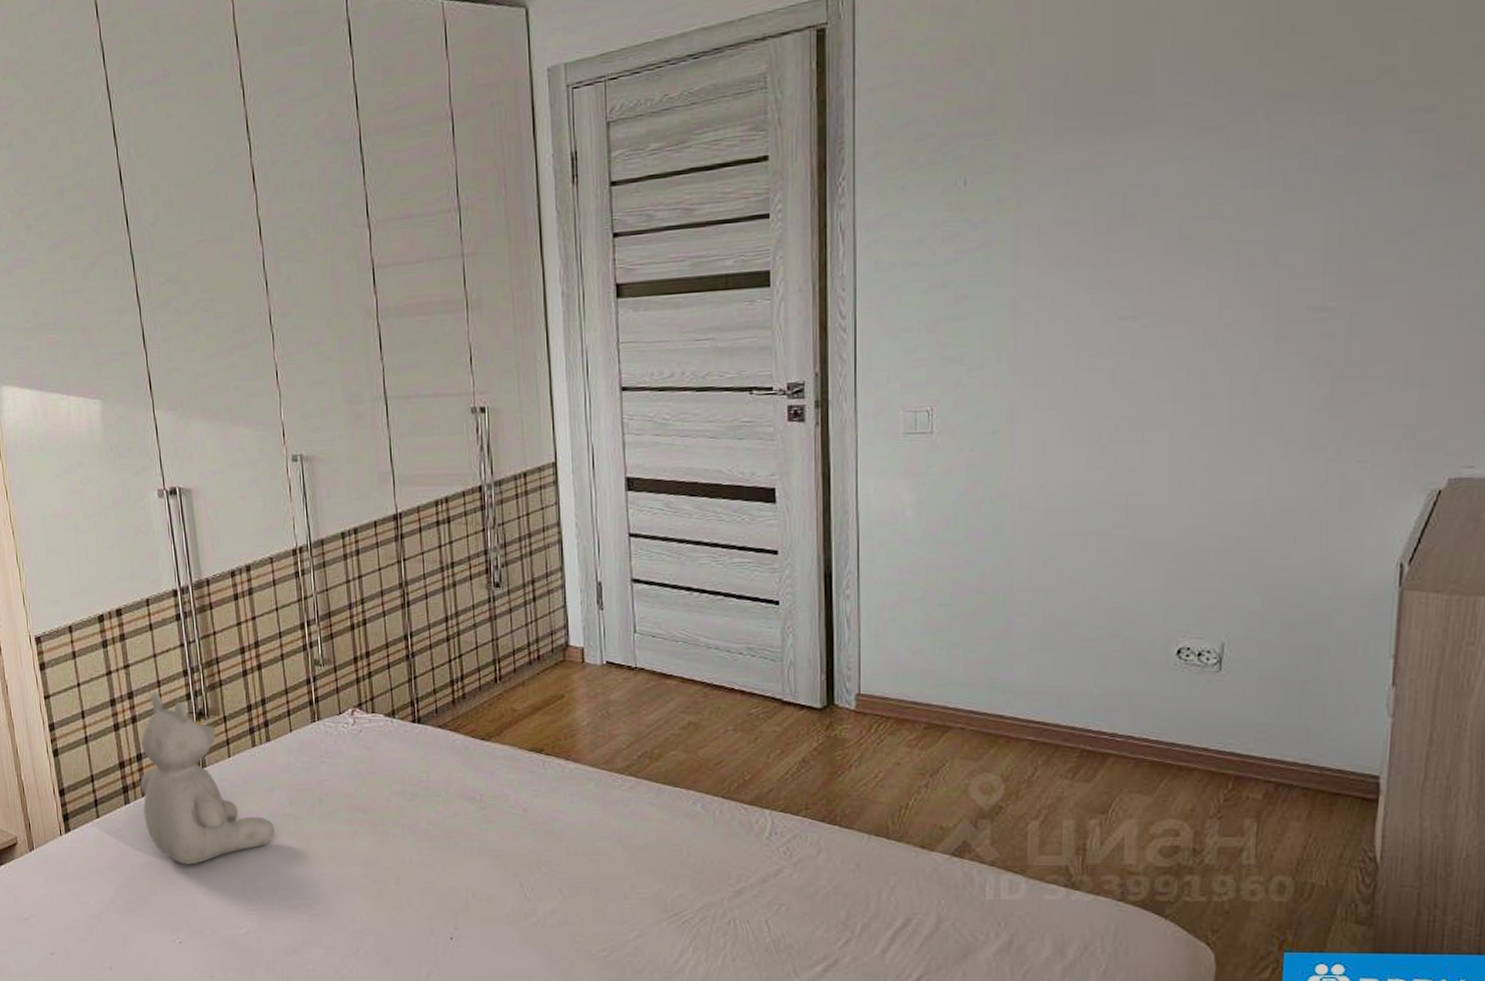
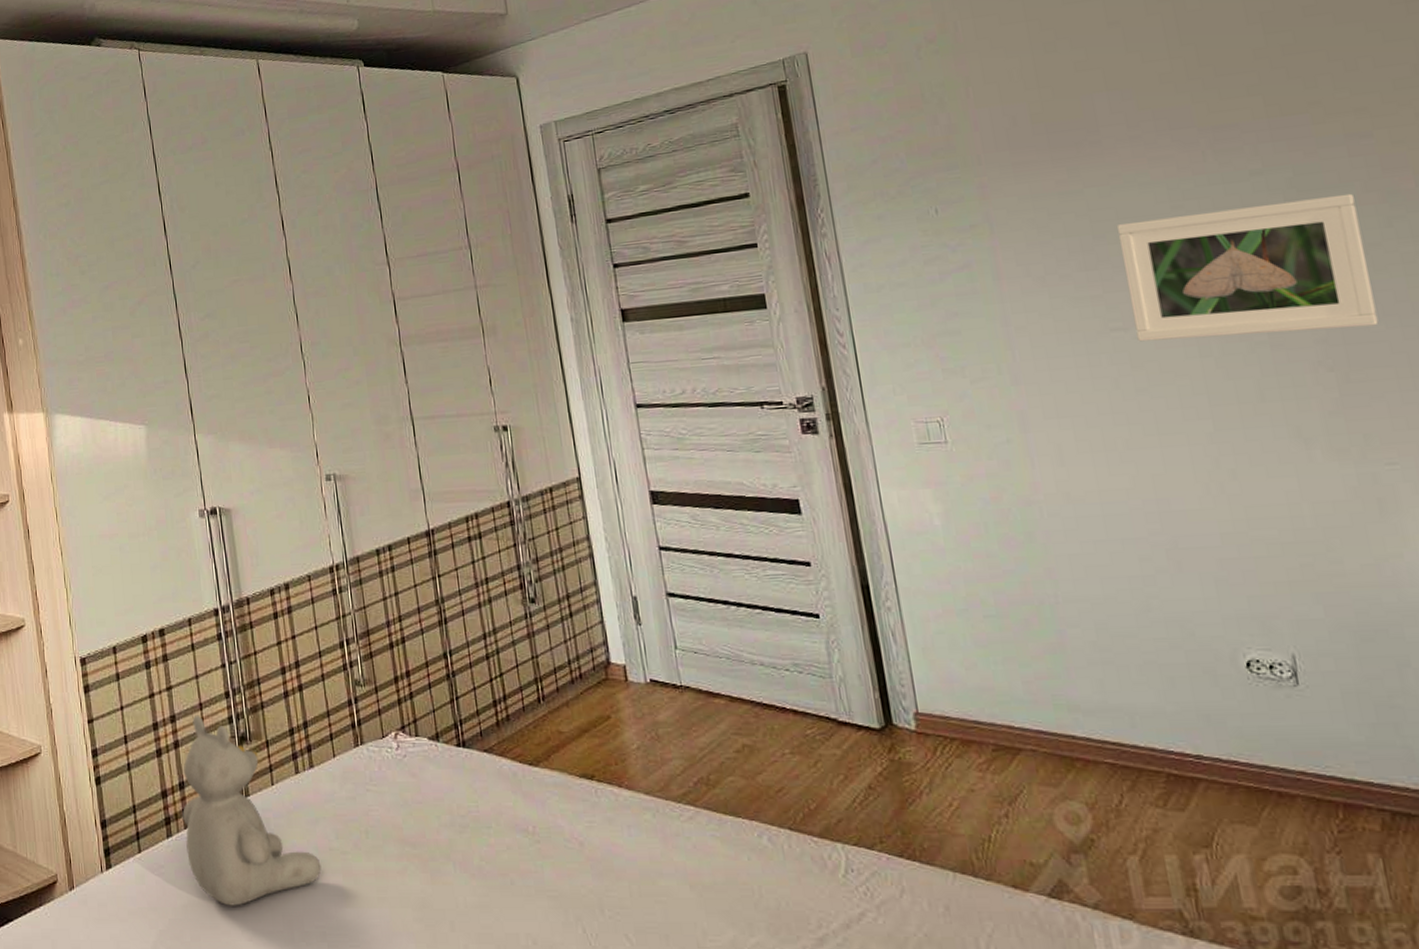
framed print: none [1145,175,1400,332] -> present [1116,193,1379,342]

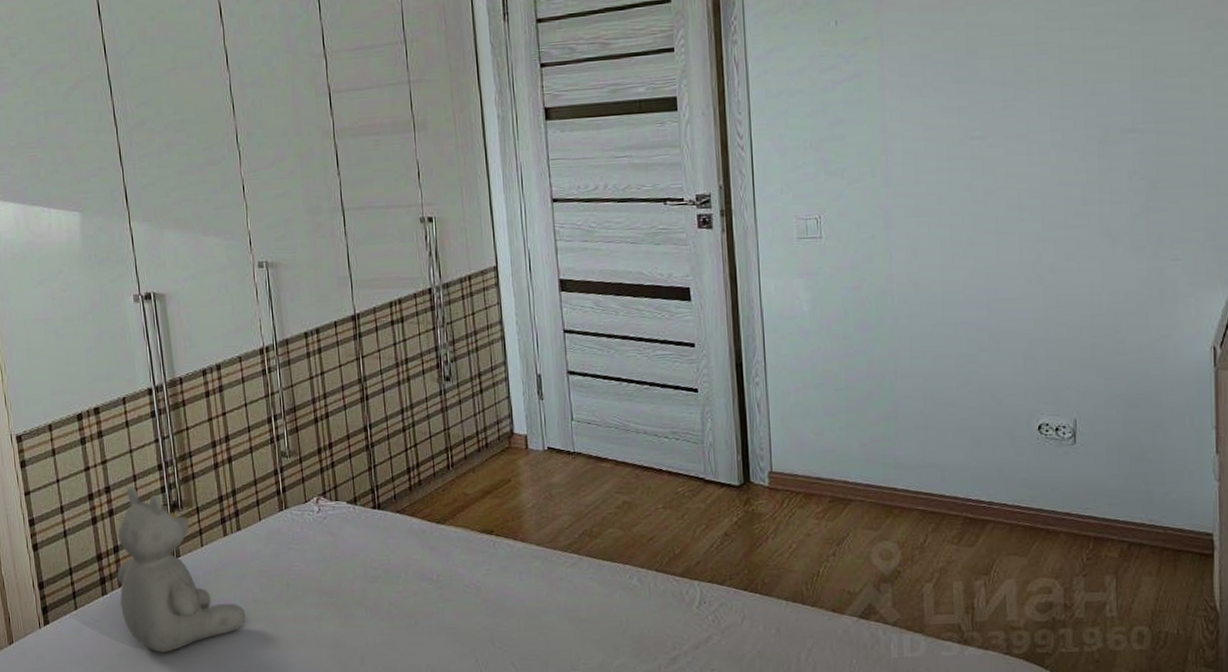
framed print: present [1116,193,1379,342] -> none [988,20,1187,150]

